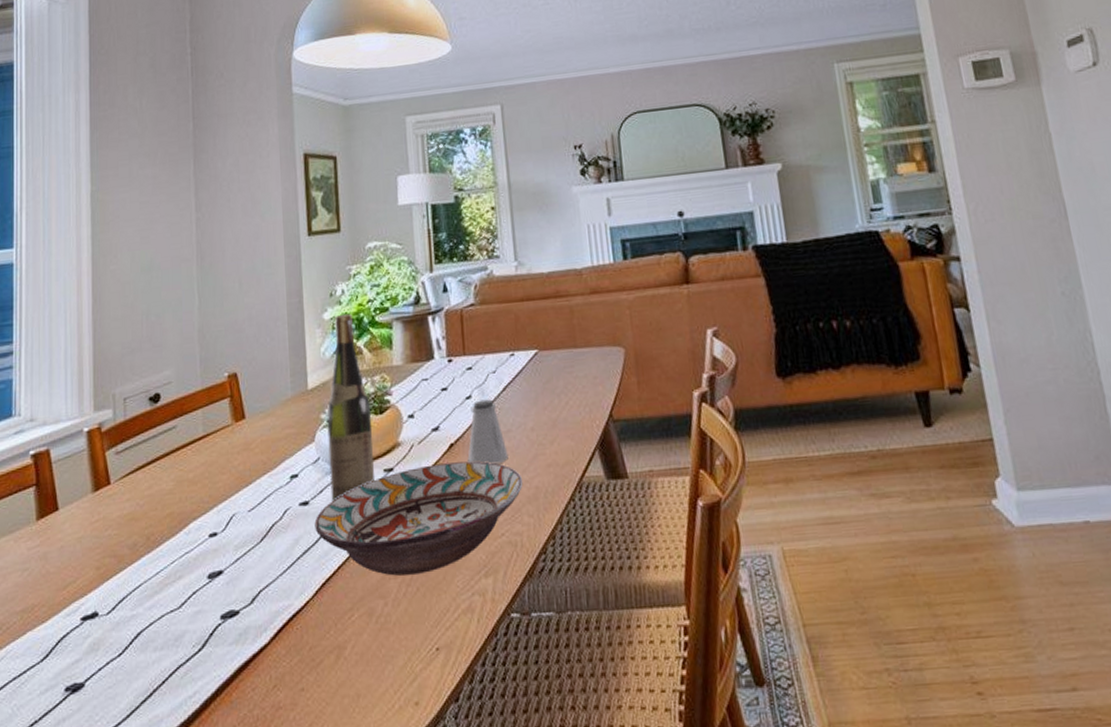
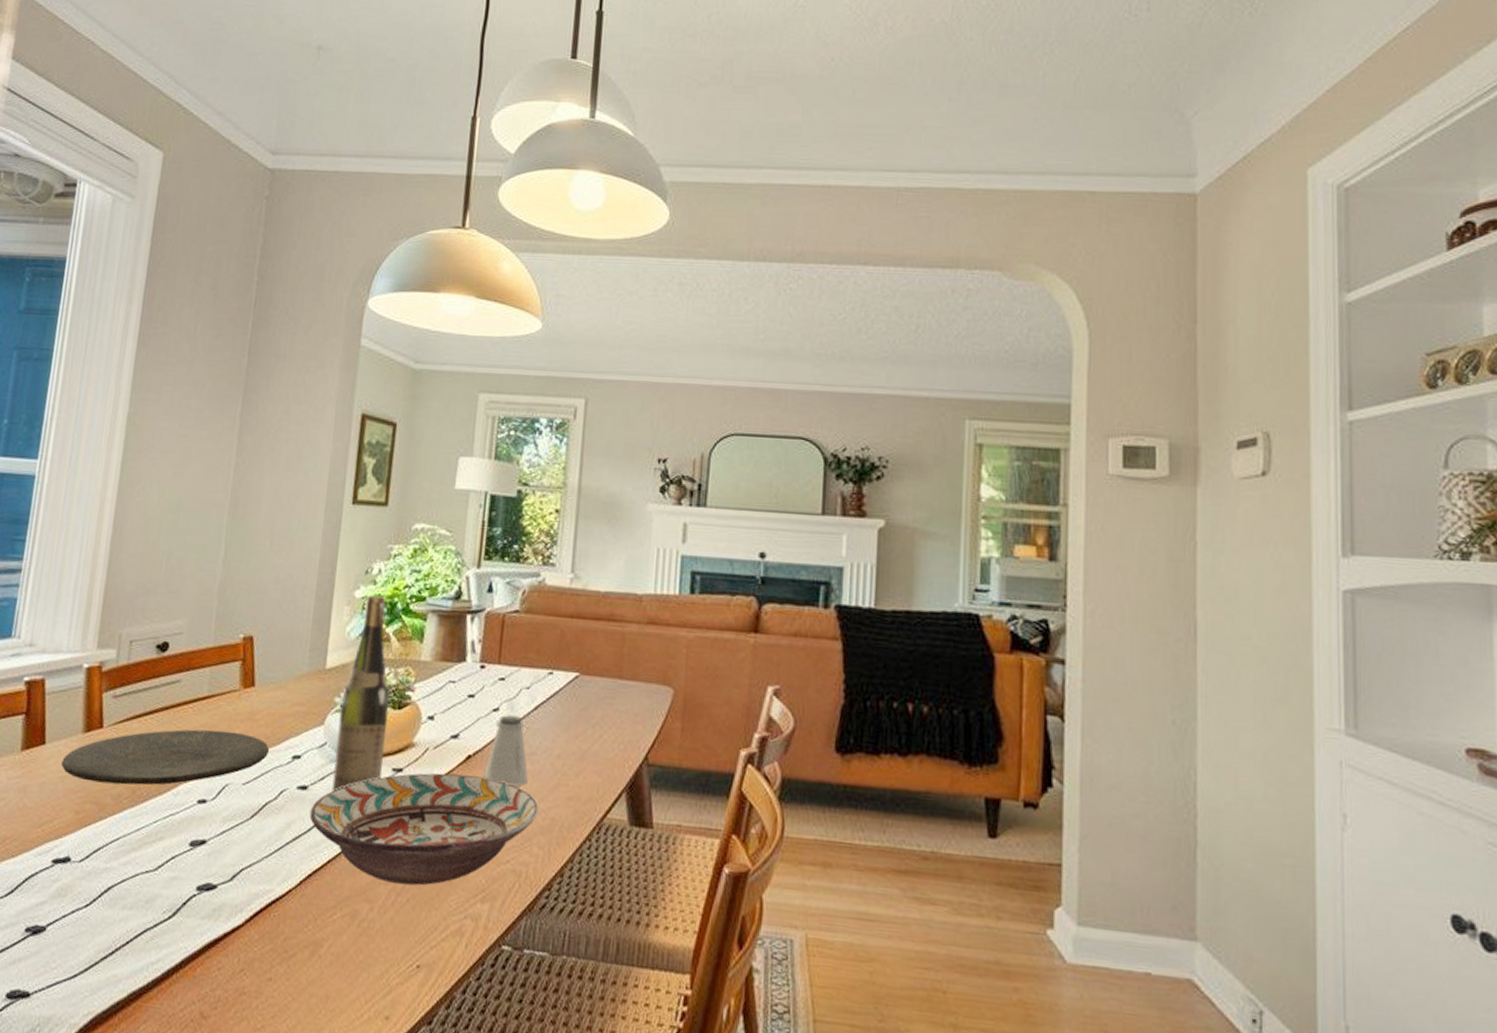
plate: none [76,464,269,537] -> present [61,729,270,785]

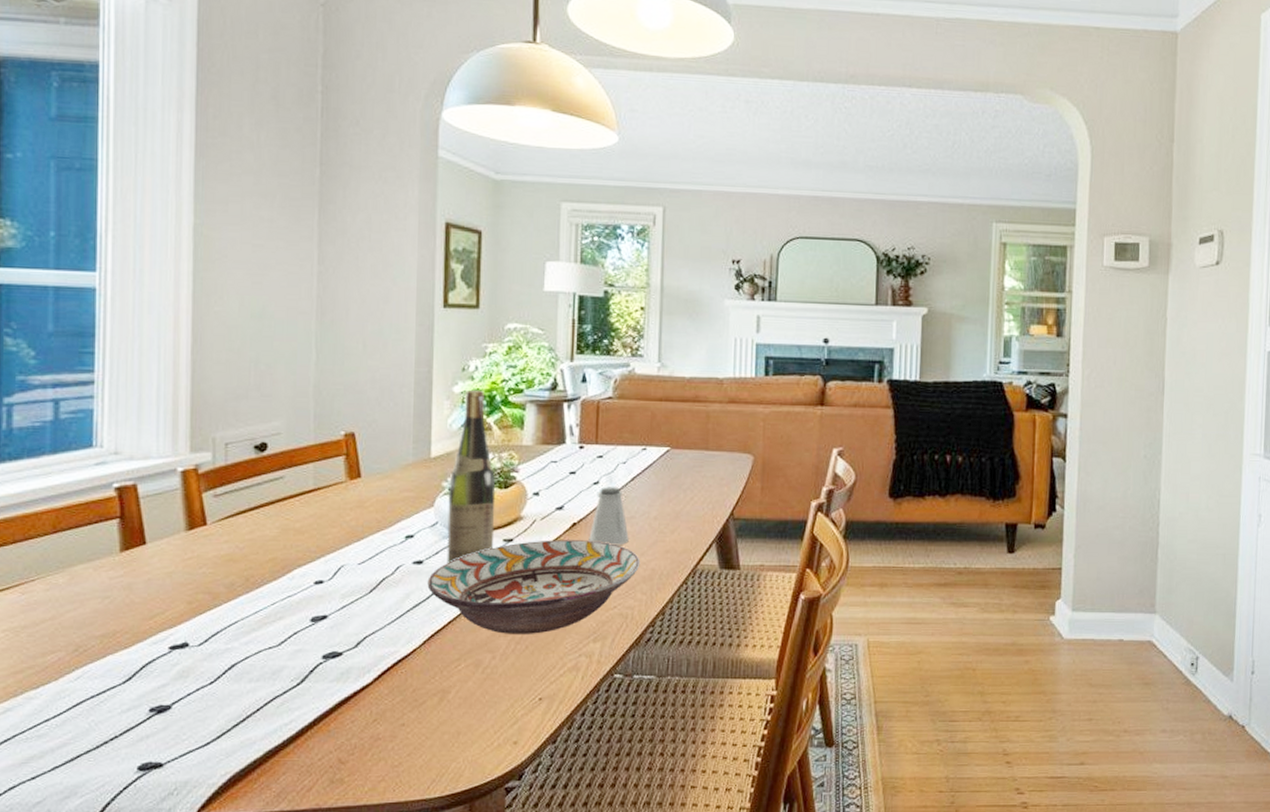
plate: present [61,729,270,785] -> none [166,519,382,574]

